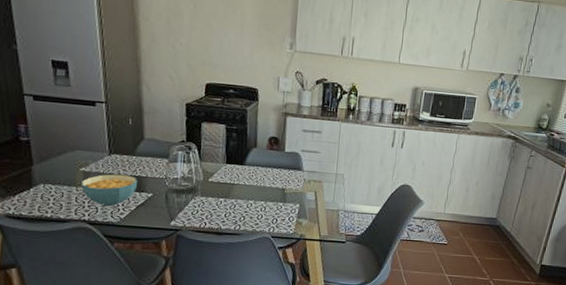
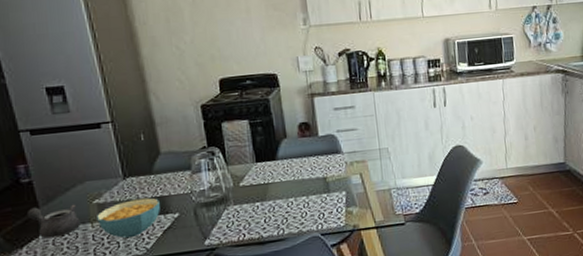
teapot: none [22,163,67,193] -> present [26,204,80,239]

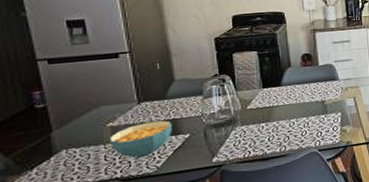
teapot: present [26,204,80,239] -> none [39,127,93,161]

